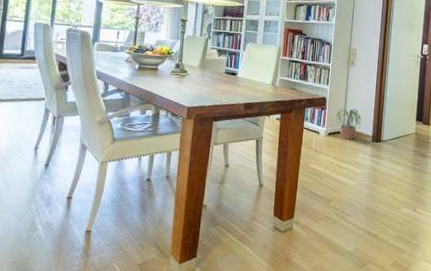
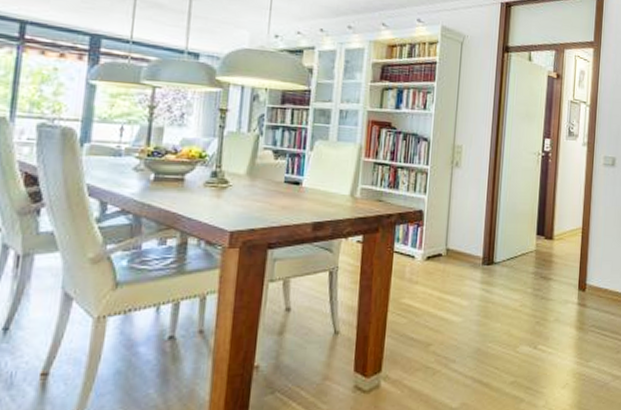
potted plant: present [335,108,362,140] -> none [435,223,469,264]

